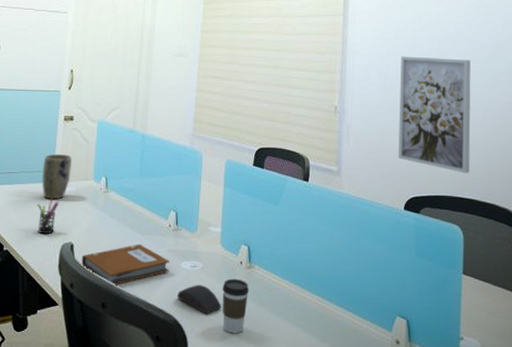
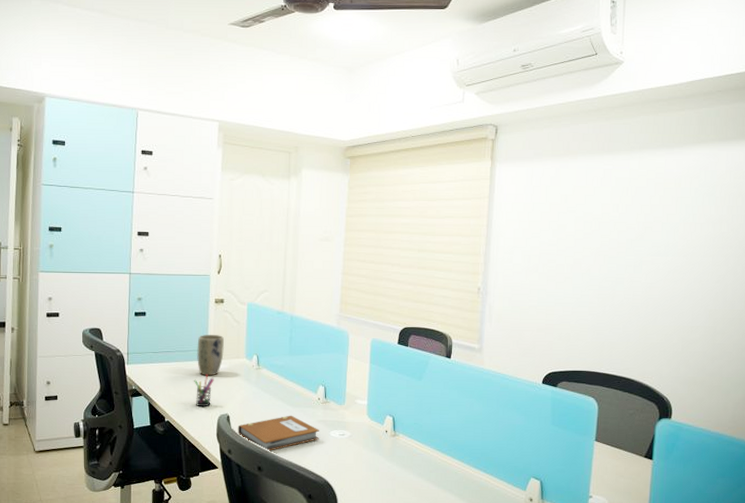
computer mouse: present [177,285,222,314] -> none [327,451,368,476]
coffee cup: present [222,278,250,334] -> none [369,445,394,493]
wall art: present [398,56,471,174] -> none [538,238,615,350]

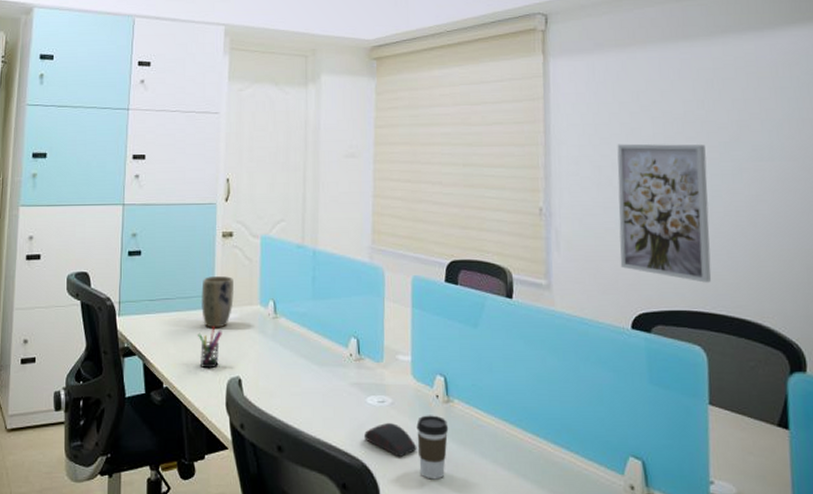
notebook: present [237,415,319,452] -> none [251,376,353,426]
computer mouse: none [327,451,368,476] -> present [364,423,417,457]
coffee cup: none [369,445,394,493] -> present [416,415,449,480]
wall art: none [538,238,615,350] -> present [617,143,712,283]

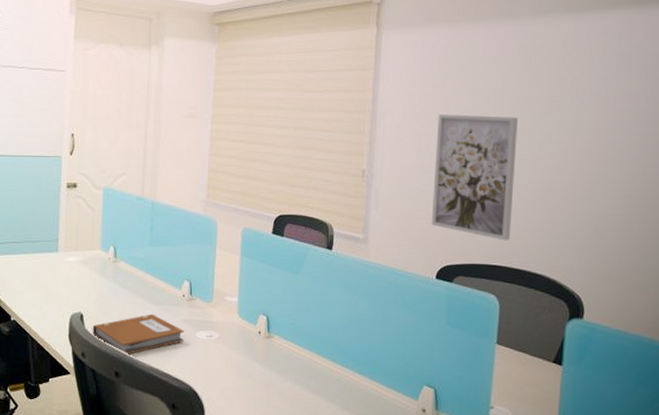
pen holder: present [198,326,222,369] -> none [43,267,66,305]
plant pot: present [201,276,234,328] -> none [47,223,77,270]
notebook: none [251,376,353,426] -> present [92,314,184,355]
computer mouse: present [364,423,417,457] -> none [193,354,240,383]
coffee cup: present [416,415,449,480] -> none [240,348,268,402]

